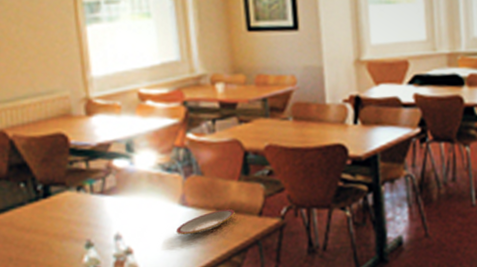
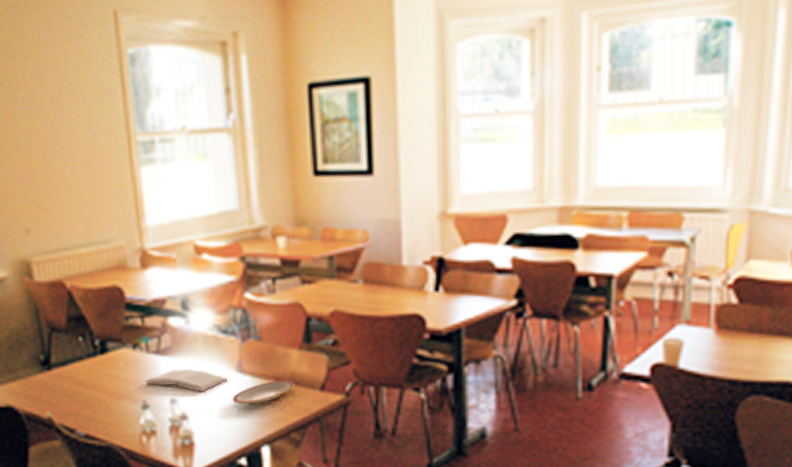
book: none [89,206,172,227] -> present [145,368,228,392]

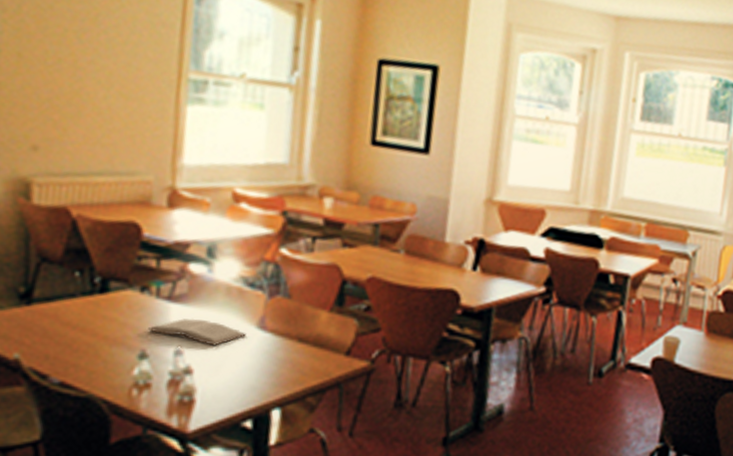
plate: present [232,379,295,404] -> none [247,340,319,364]

